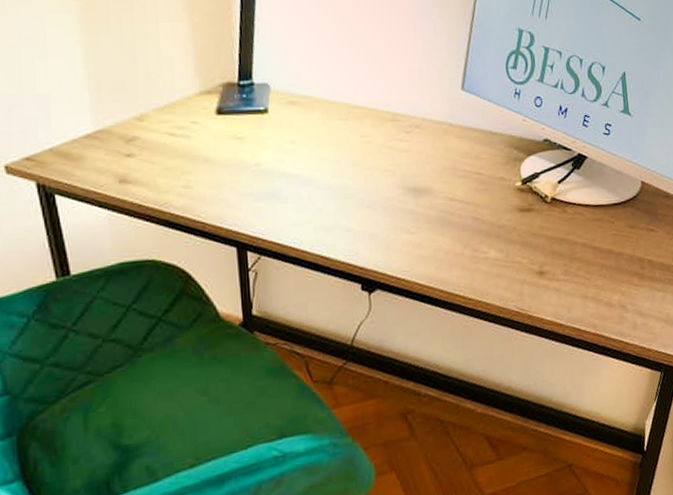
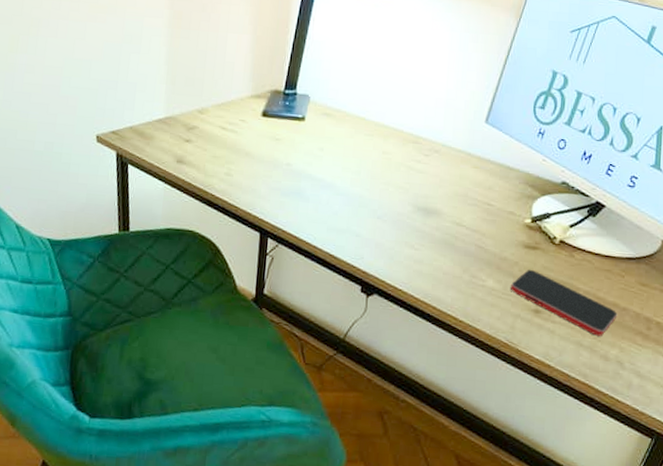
smartphone: none [512,232,614,285] -> present [510,269,618,336]

